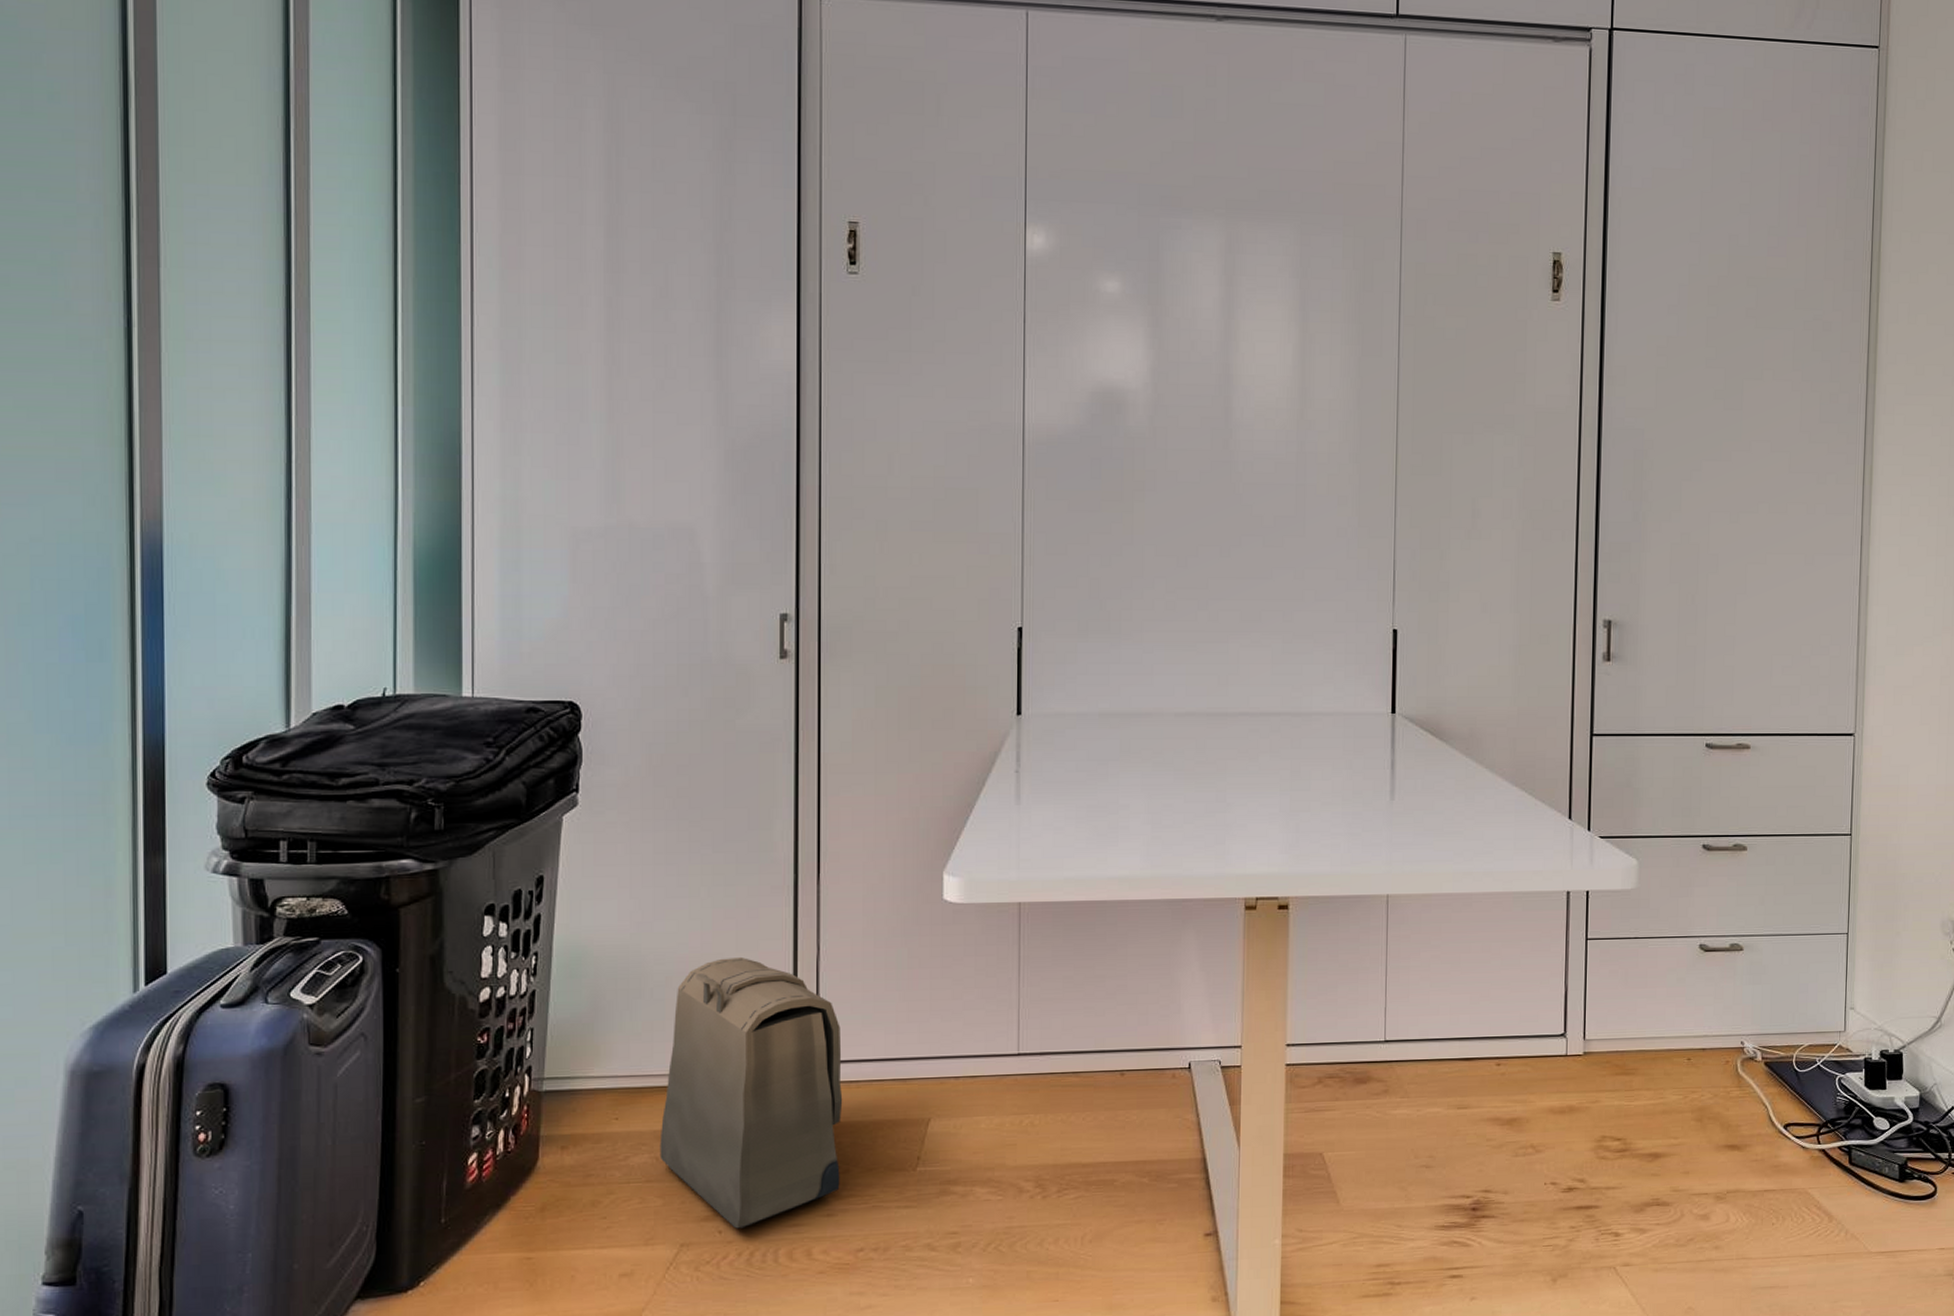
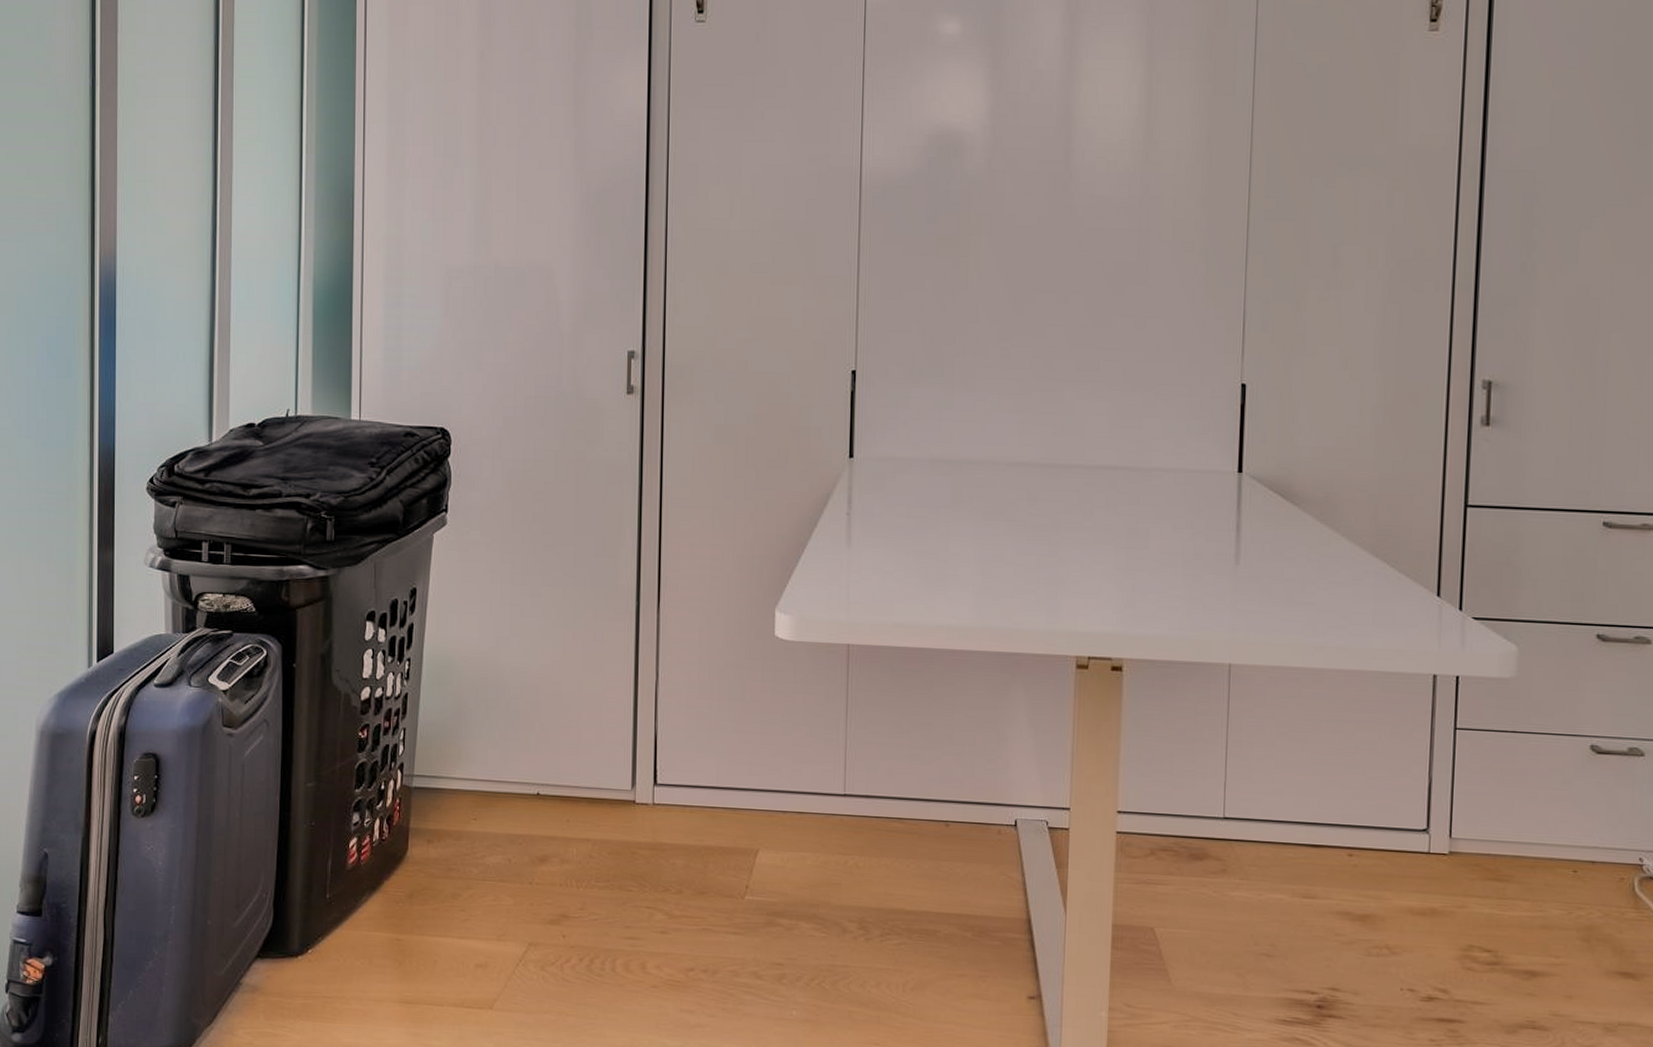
backpack: present [659,958,843,1229] -> none [512,677,677,935]

